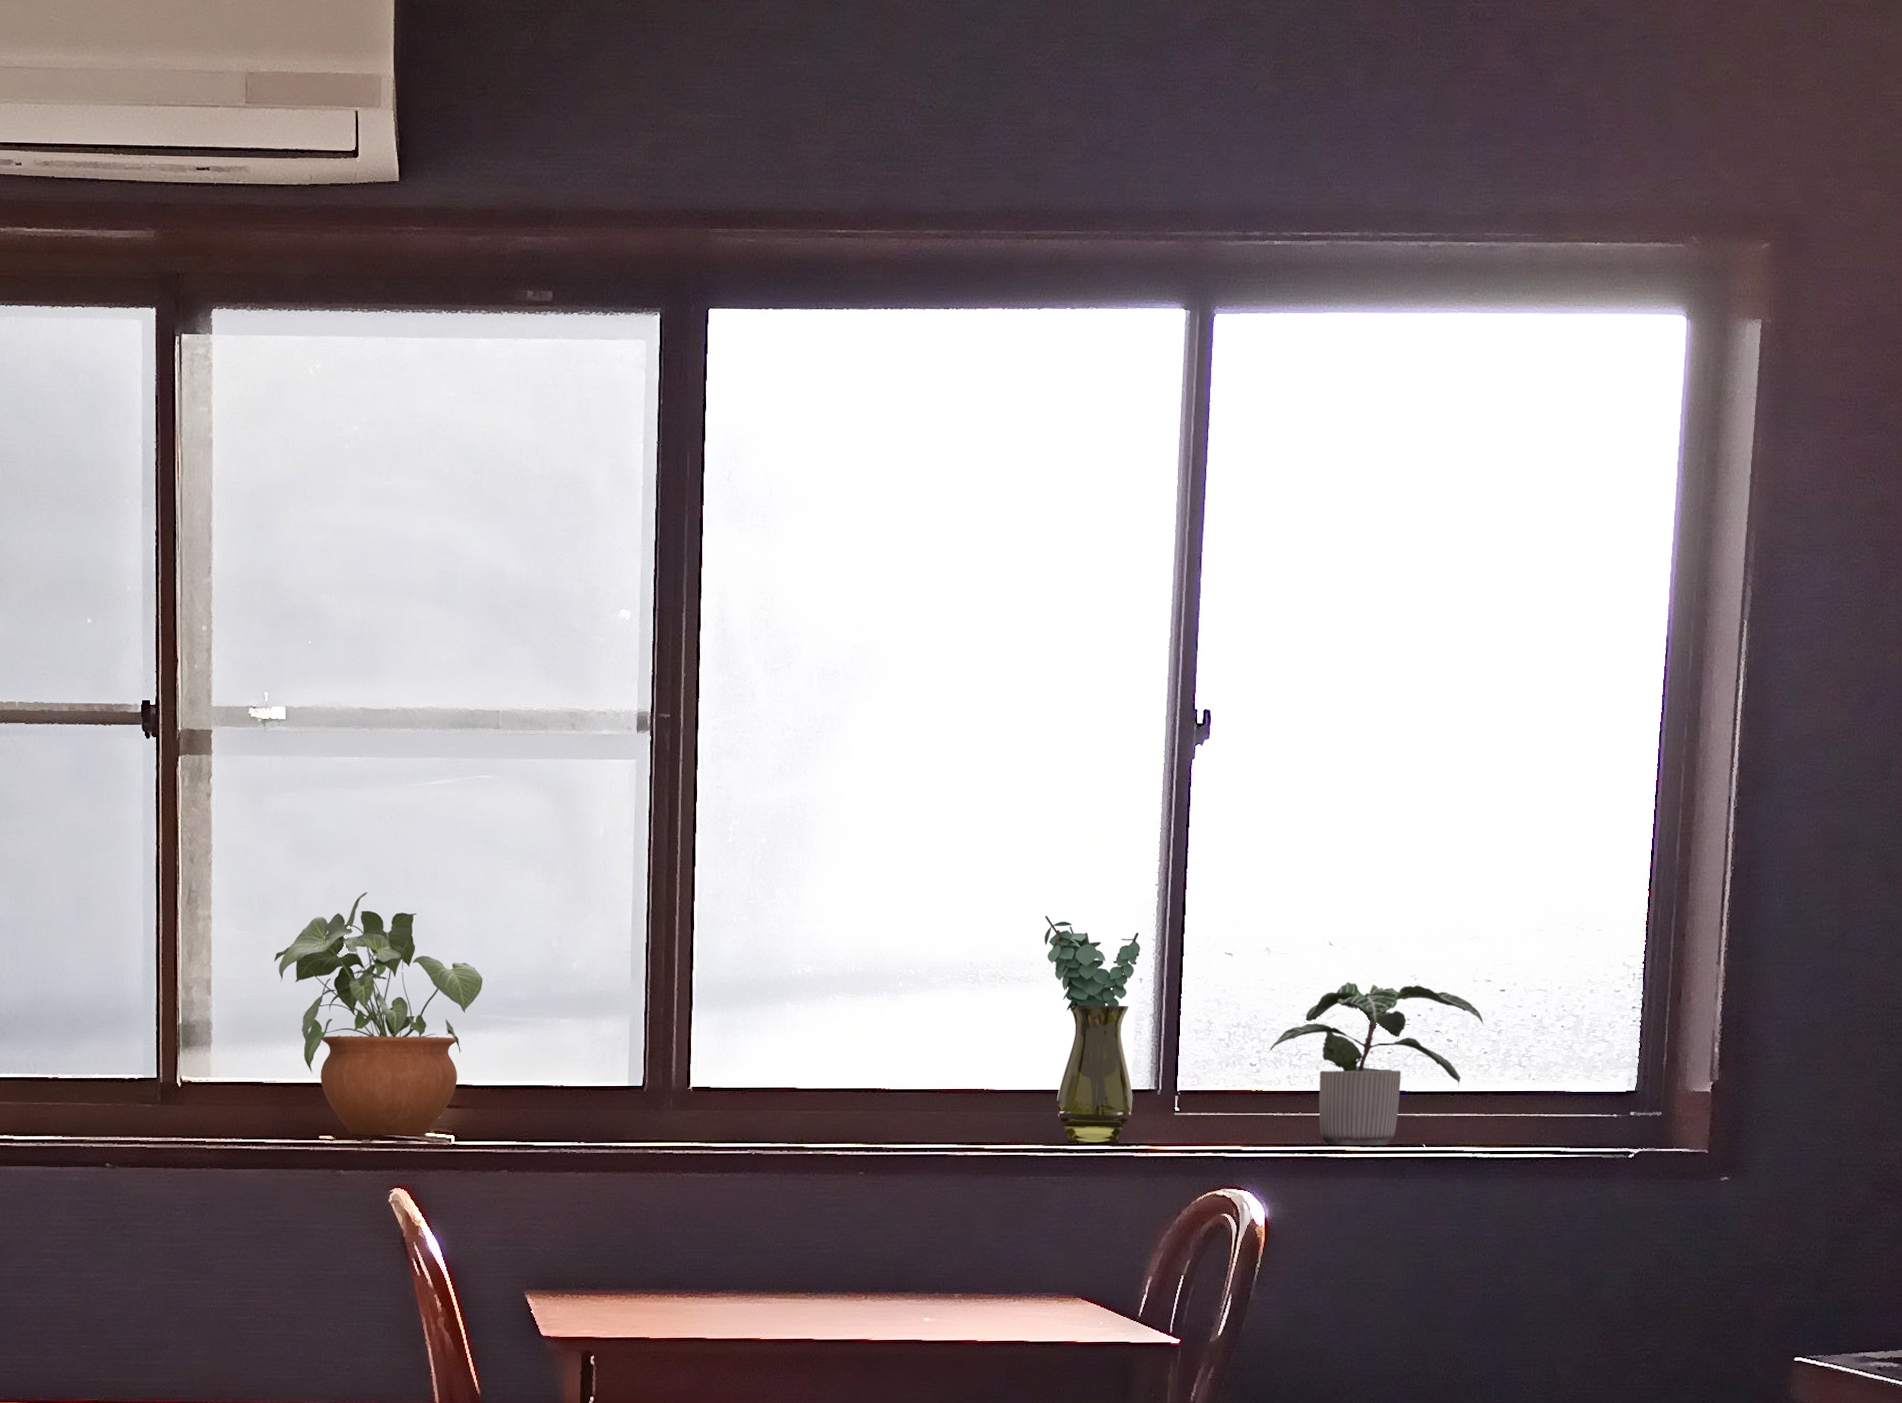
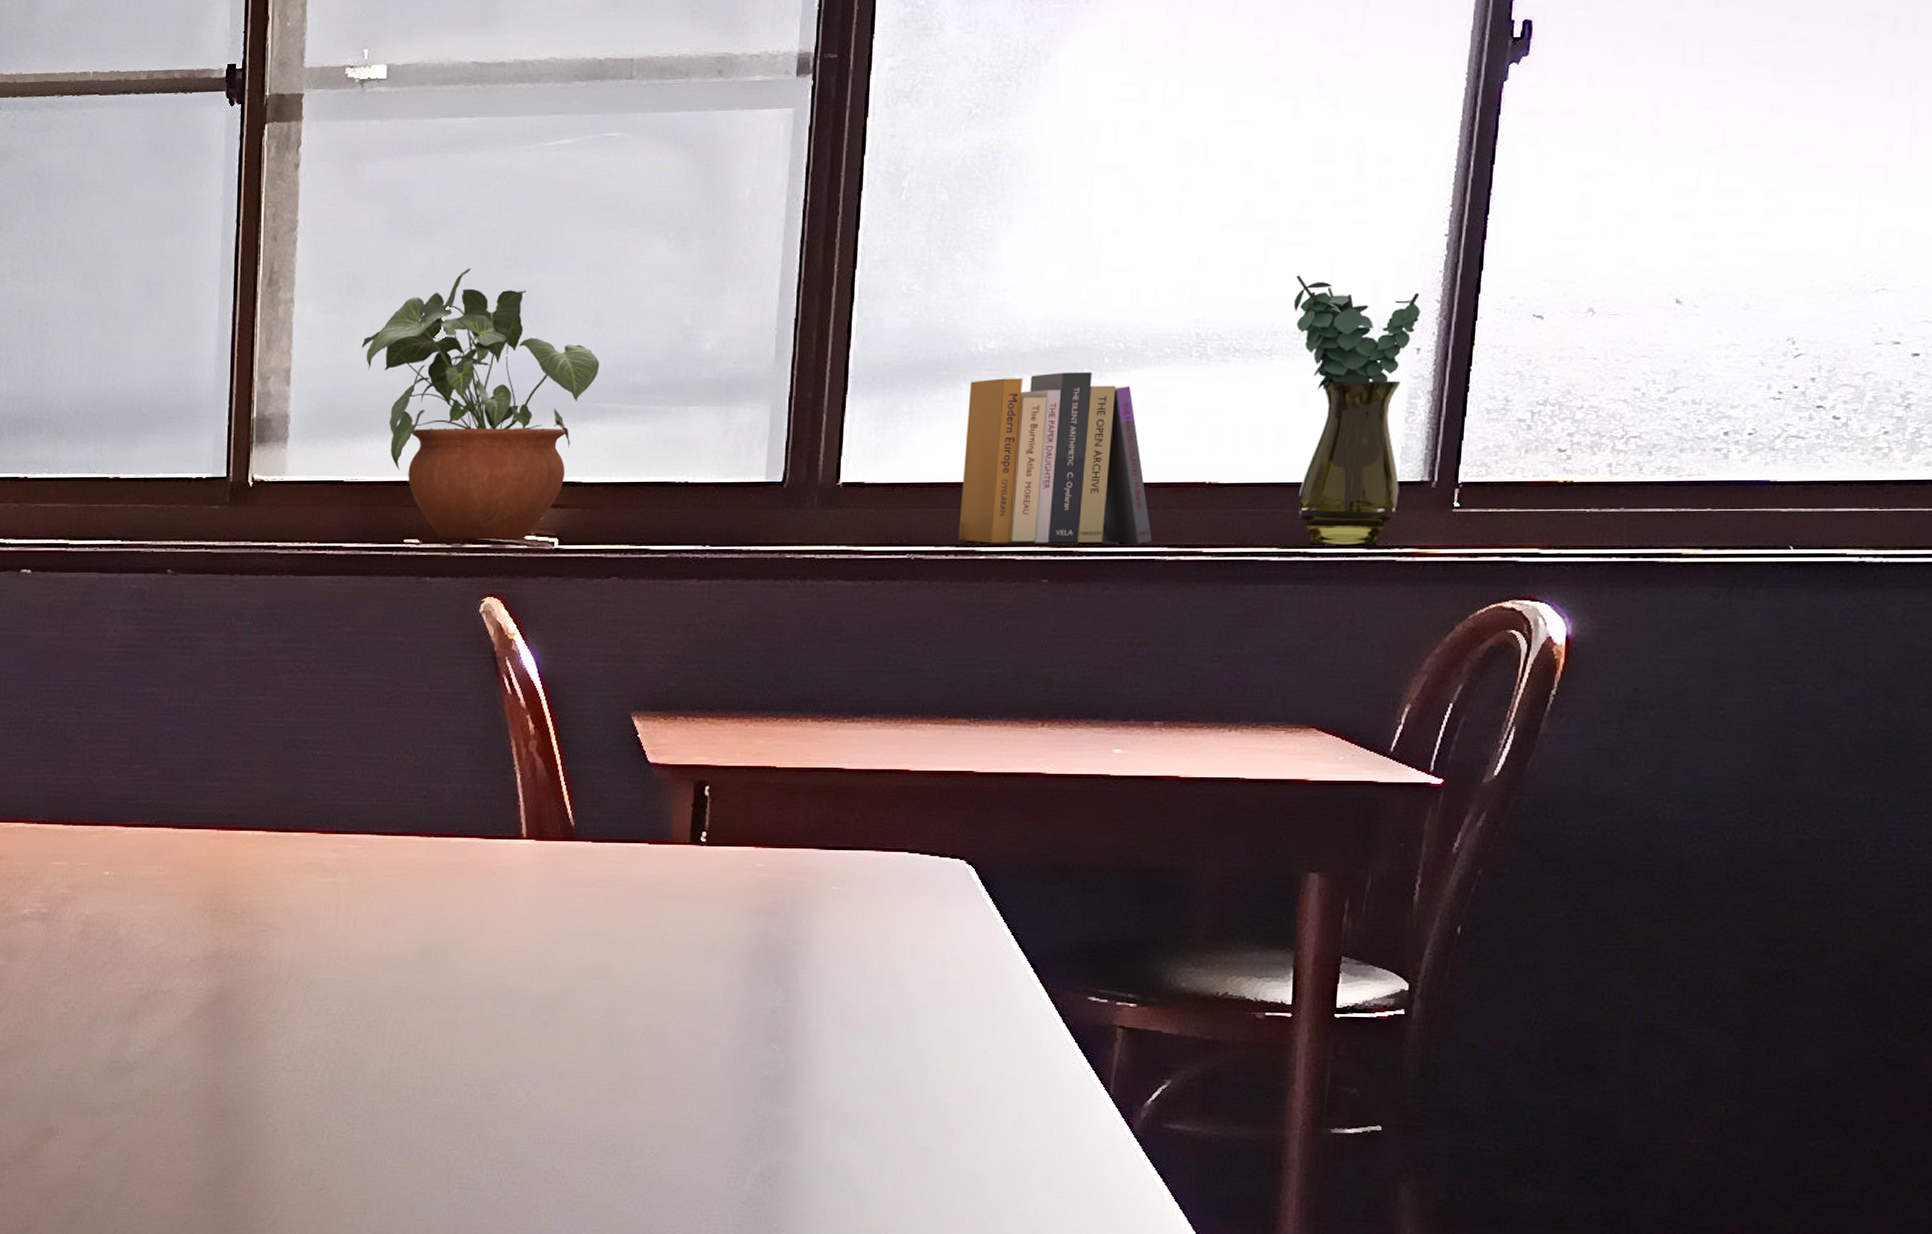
books: none [789,993,944,1141] -> present [958,372,1152,544]
potted plant: present [1270,981,1484,1146] -> none [1586,347,1886,549]

